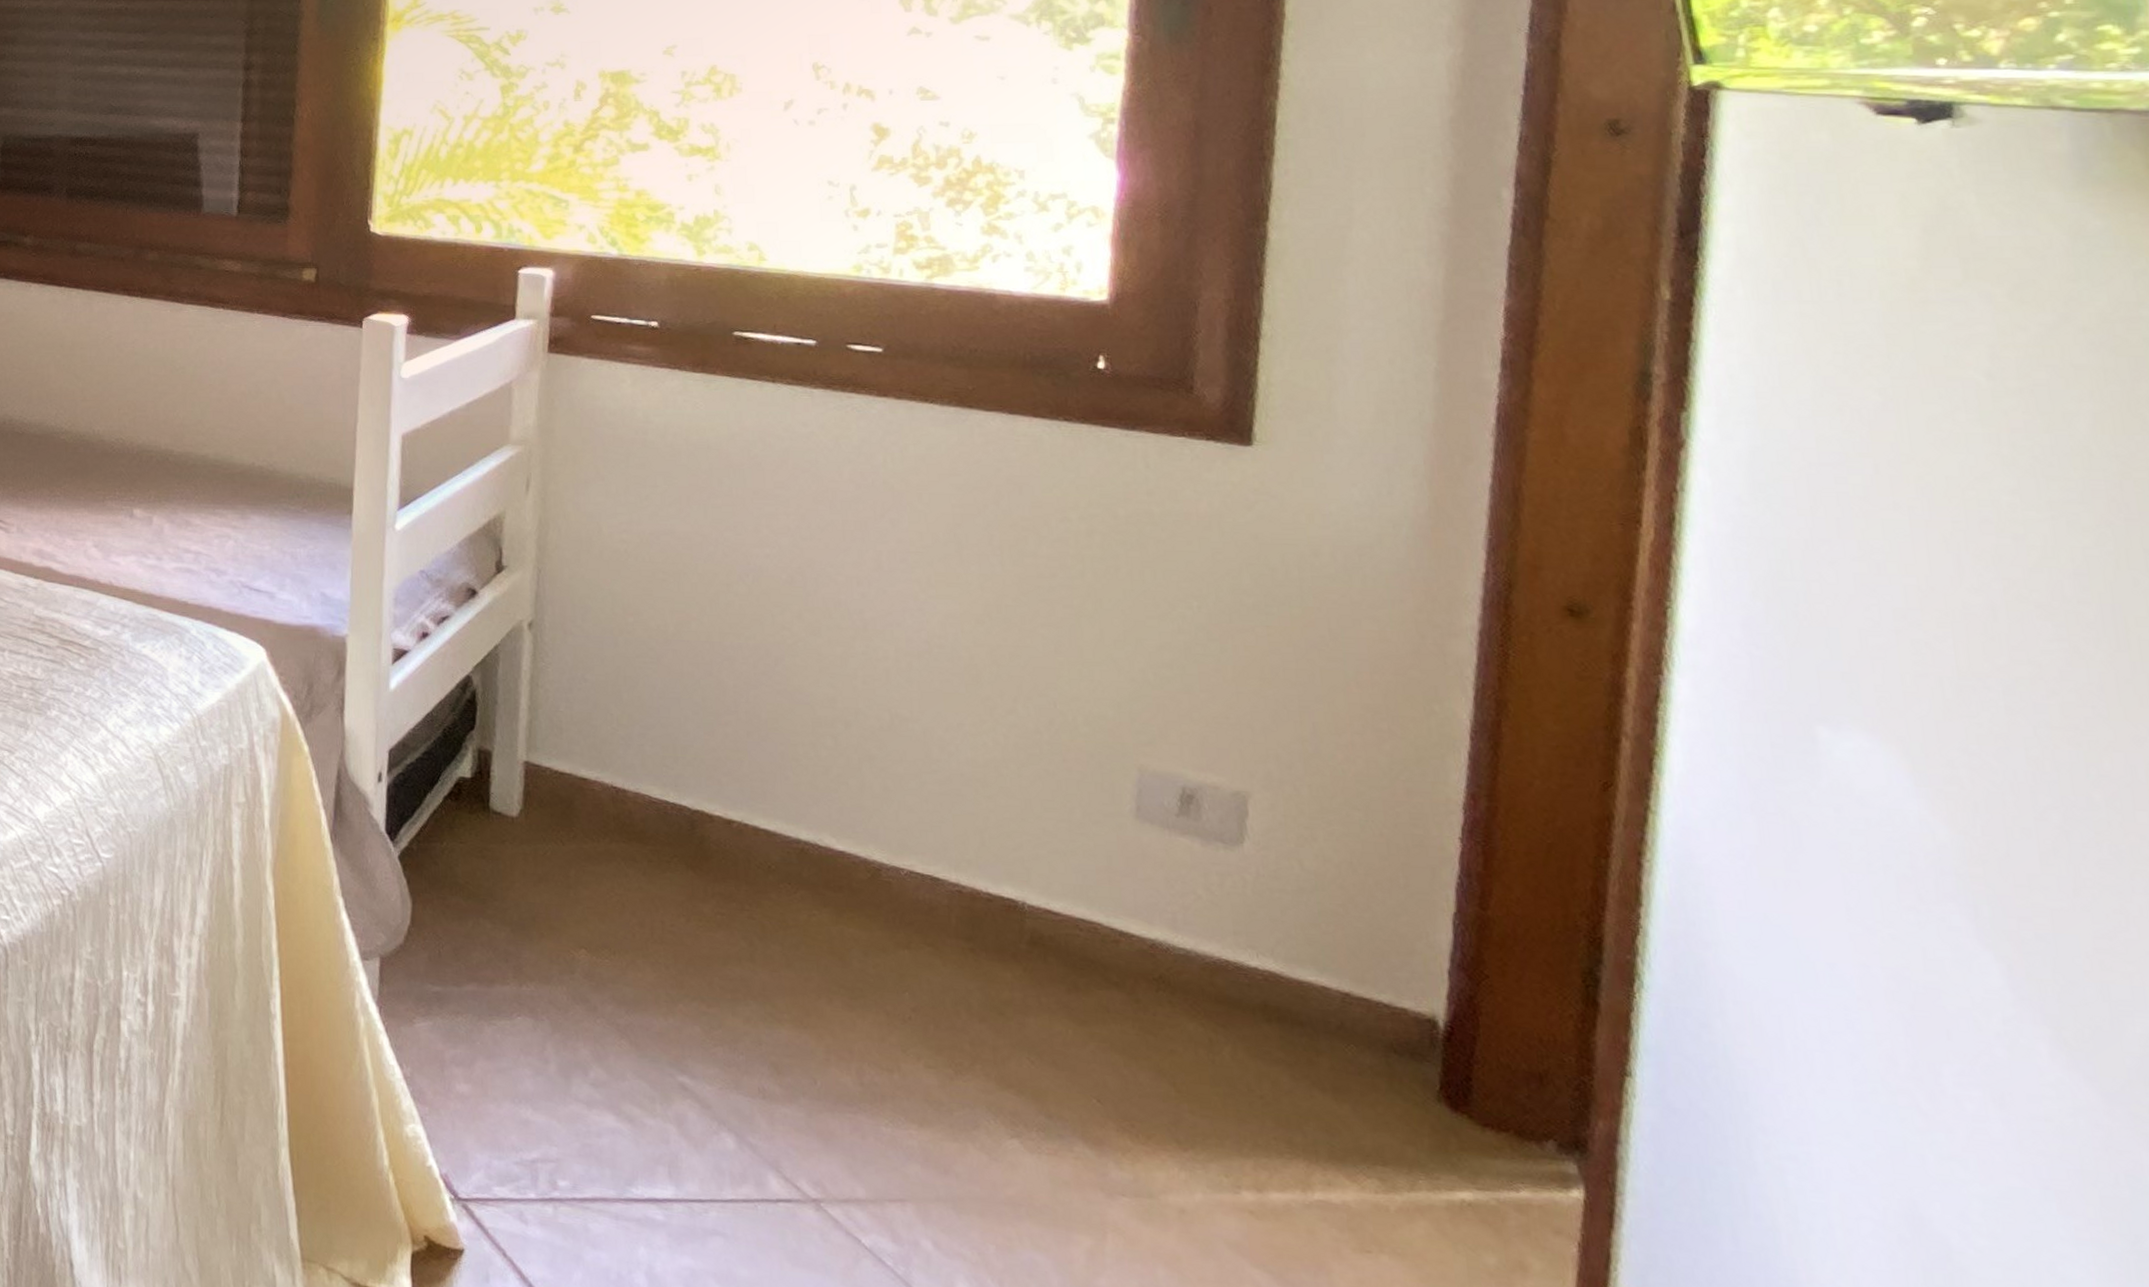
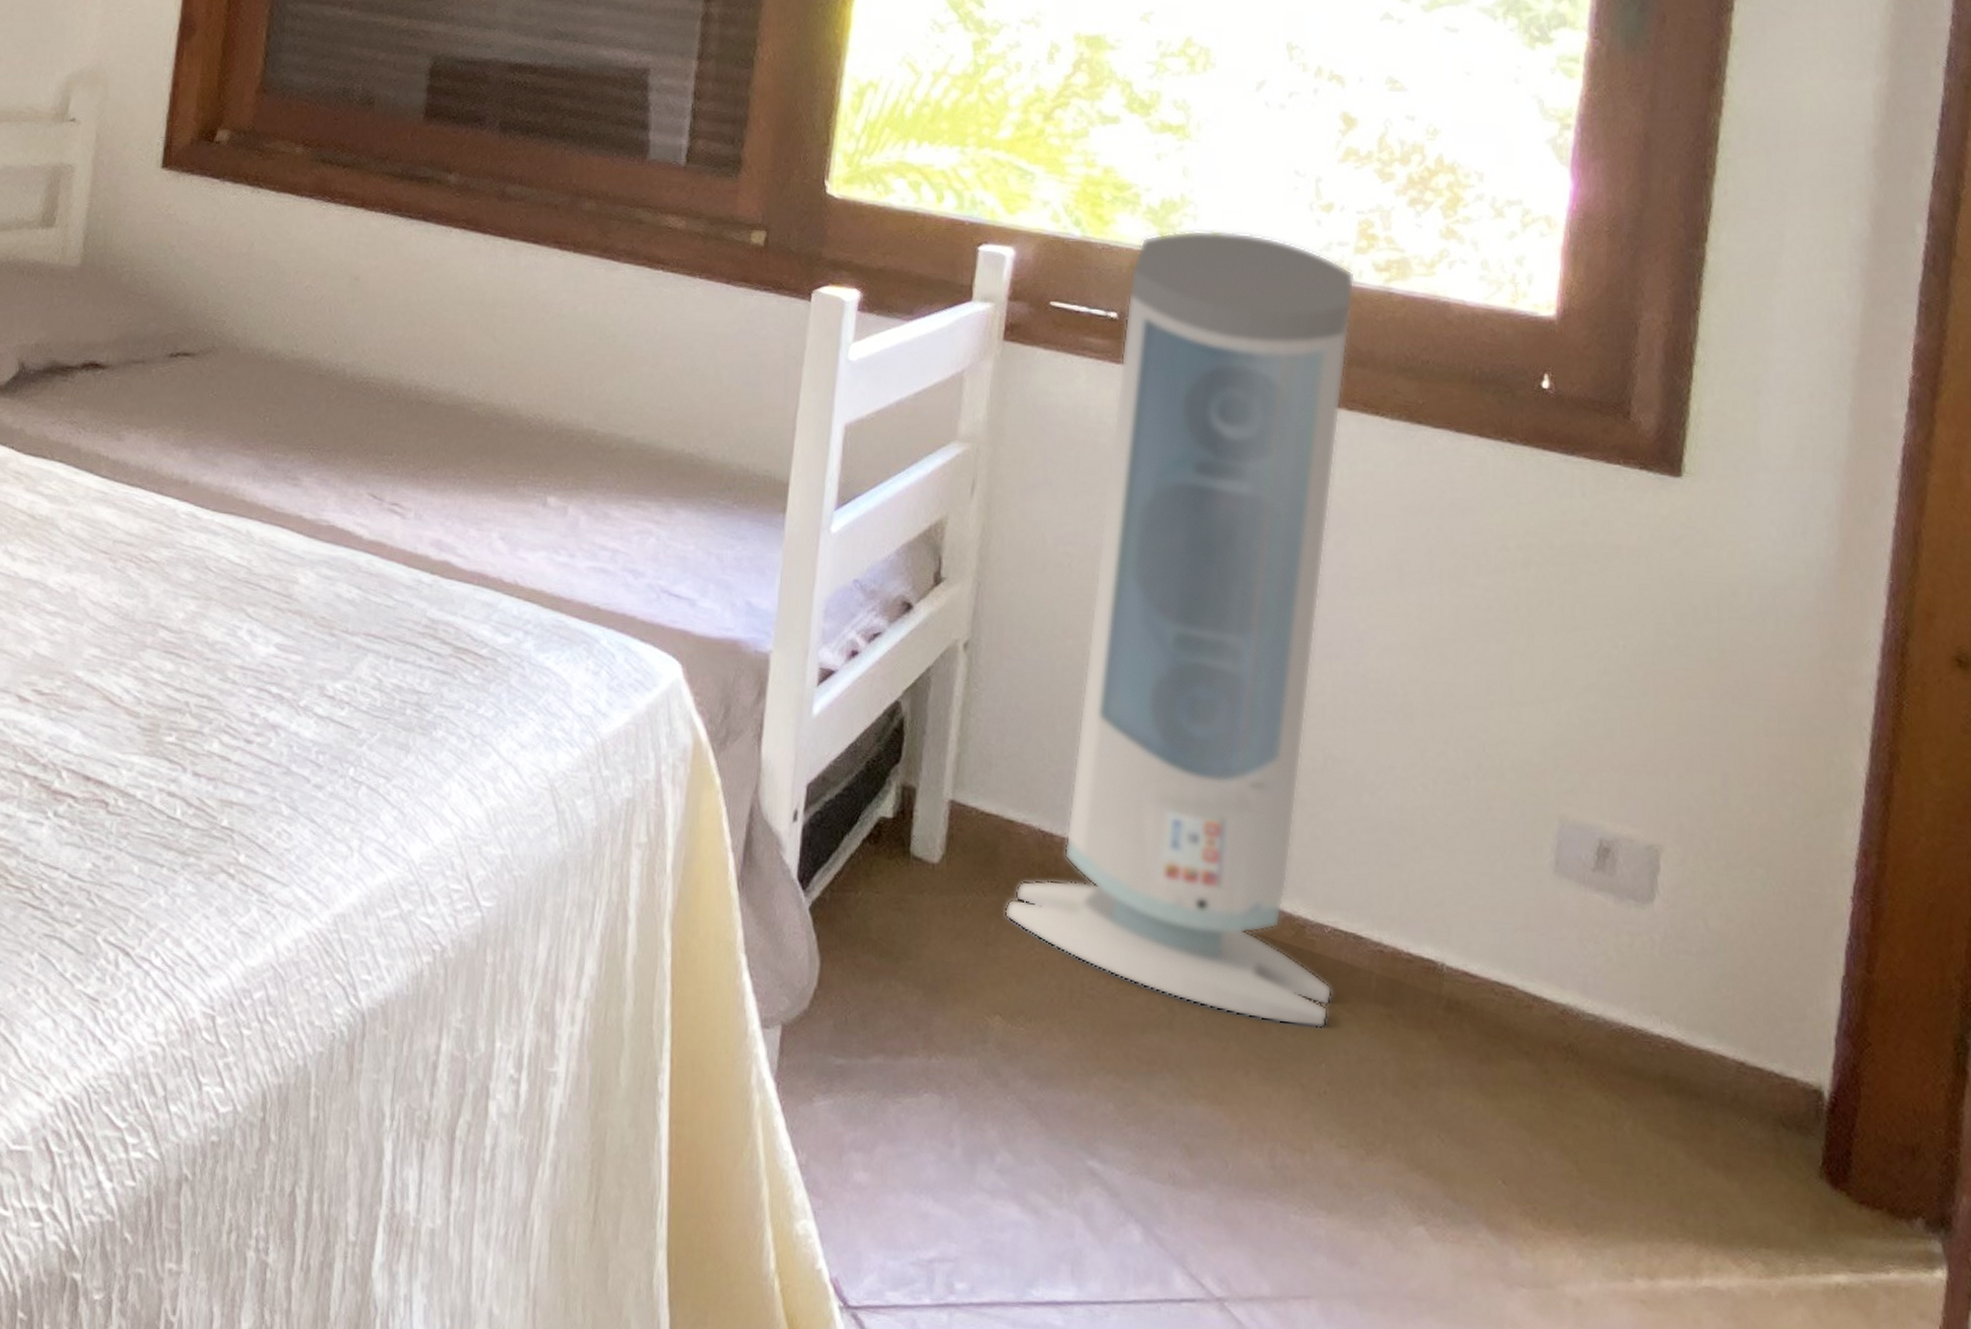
air purifier: none [583,242,912,961] -> present [1004,230,1356,1028]

